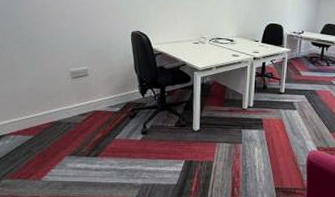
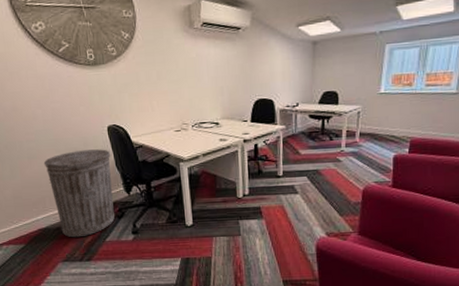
trash can: none [65,51,131,133] -> present [43,149,115,238]

